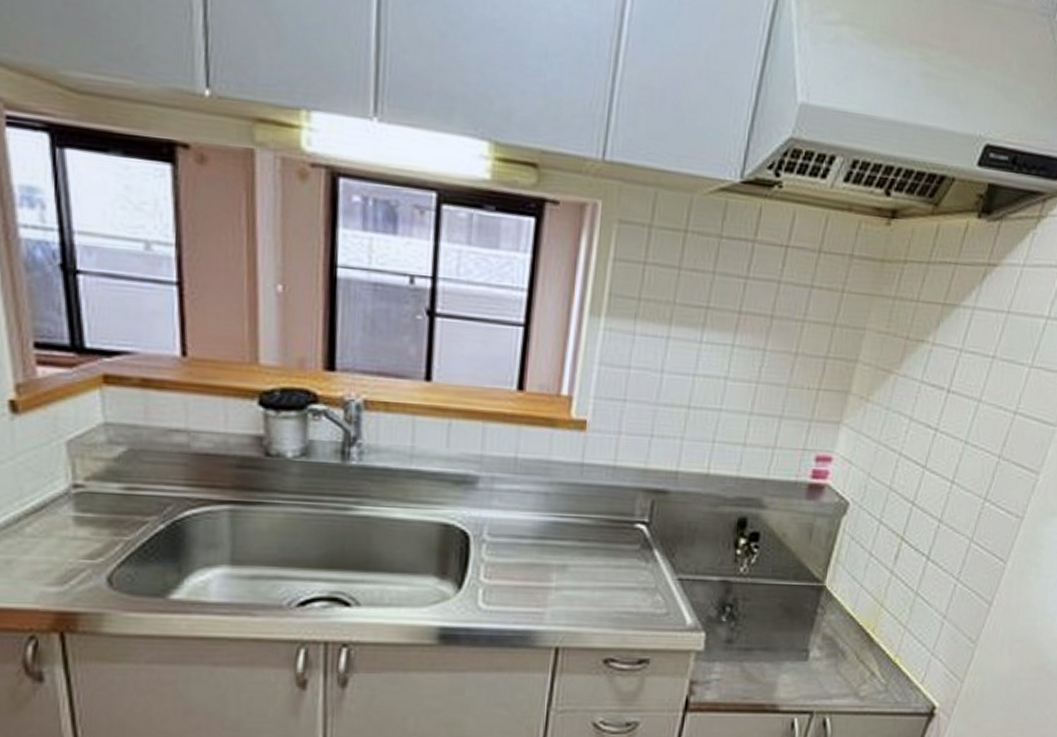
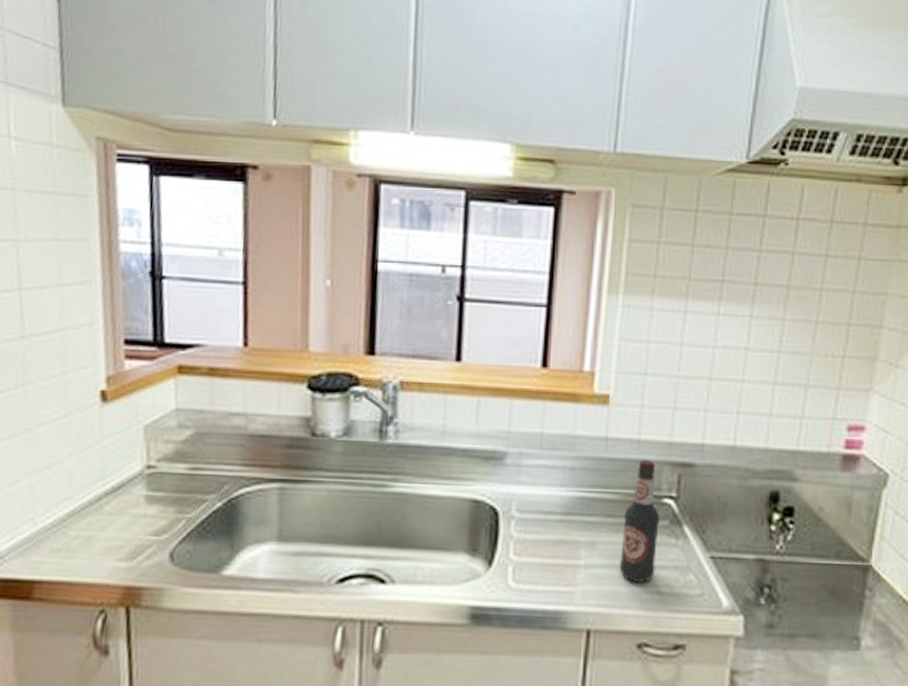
bottle: none [589,486,632,603] -> present [619,460,661,582]

